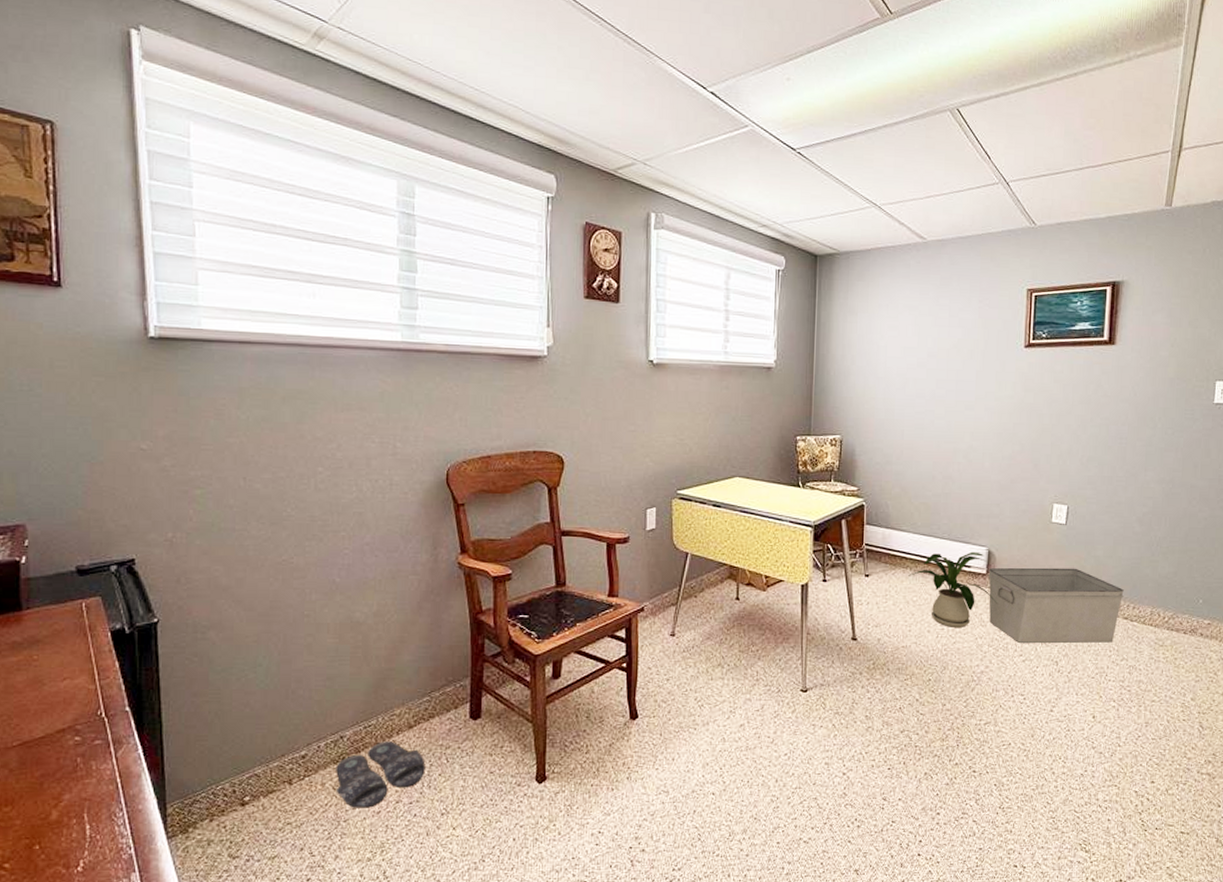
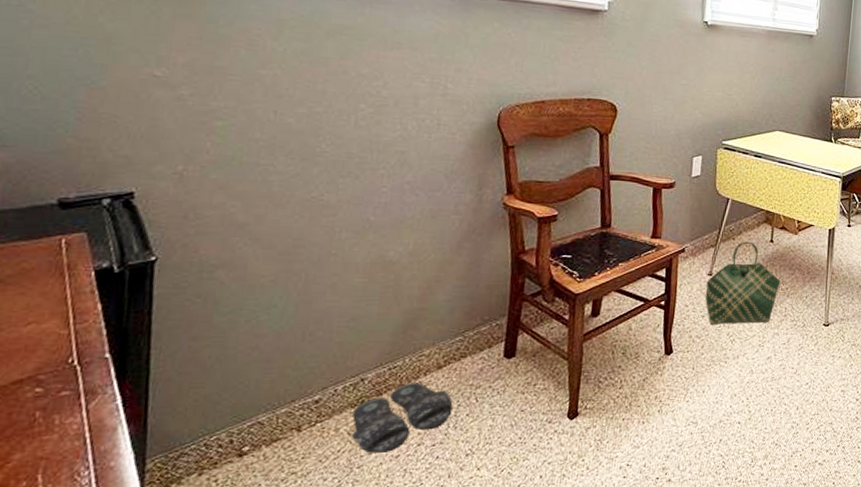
tote bag: none [668,599,750,688] -> present [705,241,781,324]

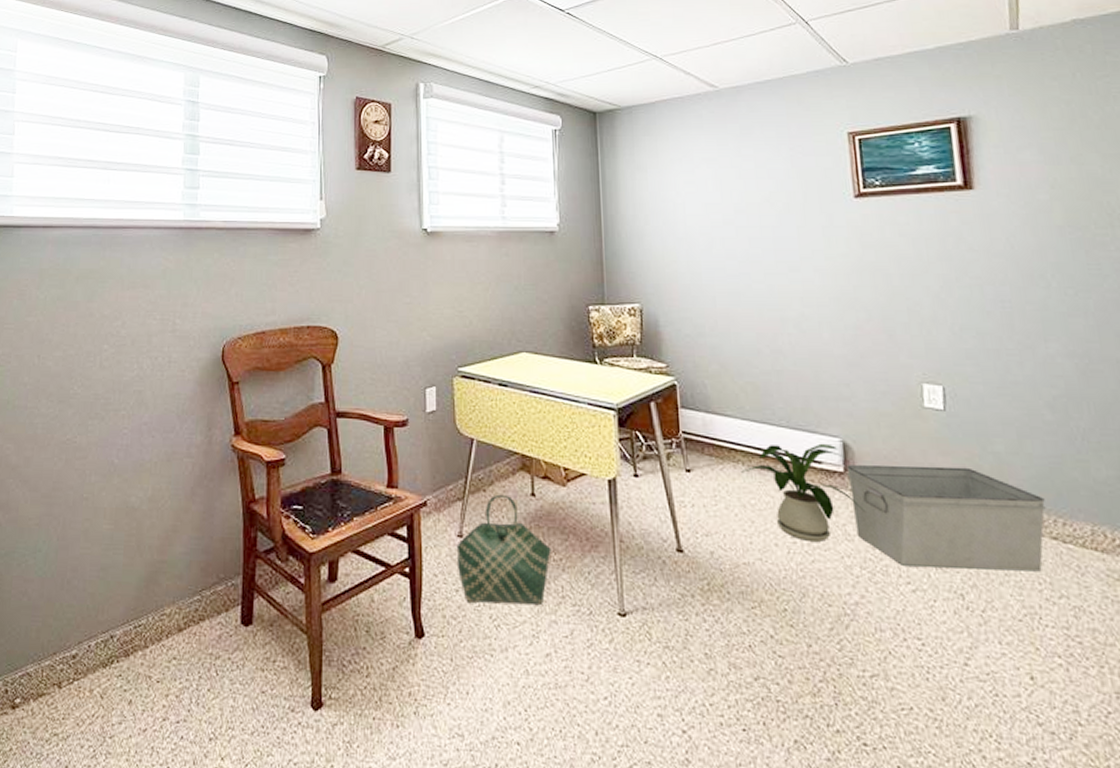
slippers: present [350,382,453,453] -> none [103,645,194,724]

